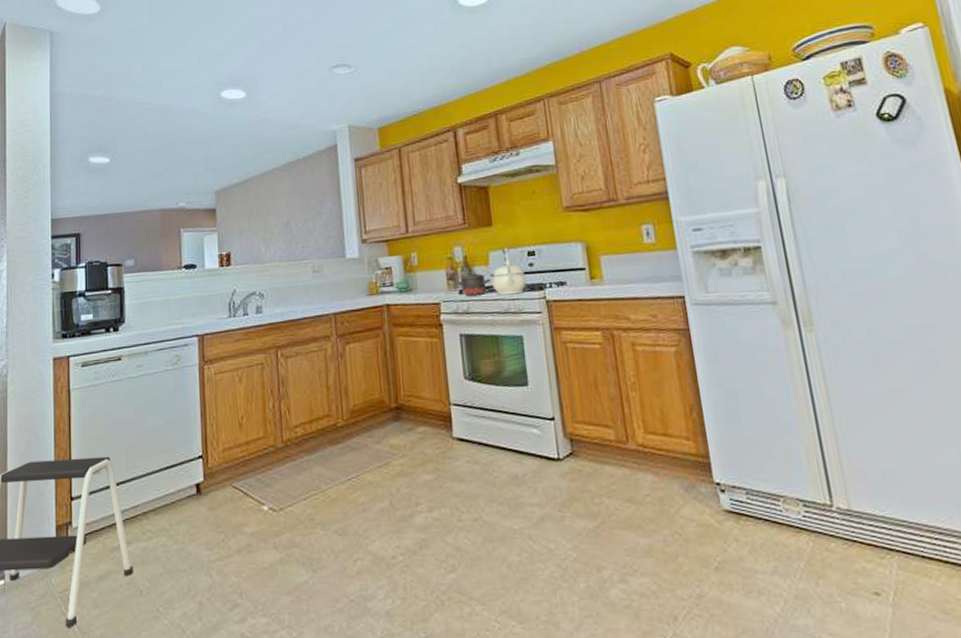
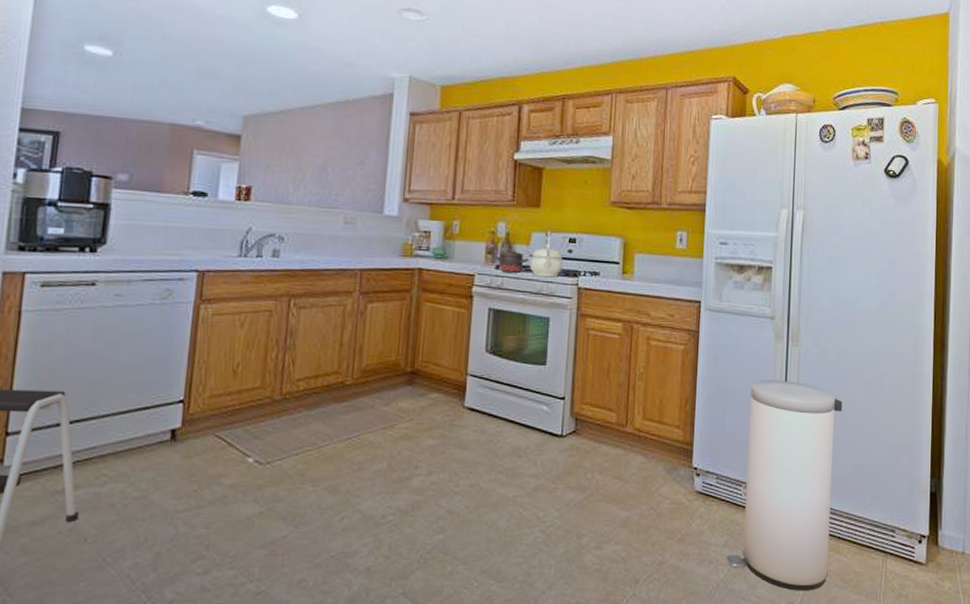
pedal bin: none [765,372,919,626] -> present [727,380,843,591]

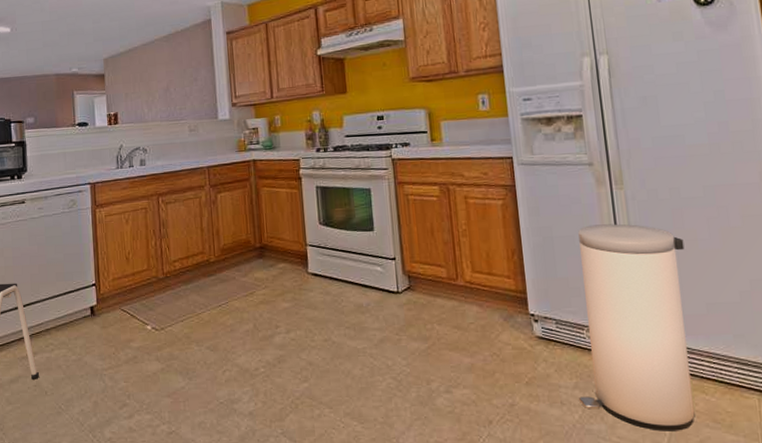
cooking pot: present [494,248,529,273] -> none [314,132,344,154]
kettle: present [529,231,564,277] -> none [345,112,376,154]

